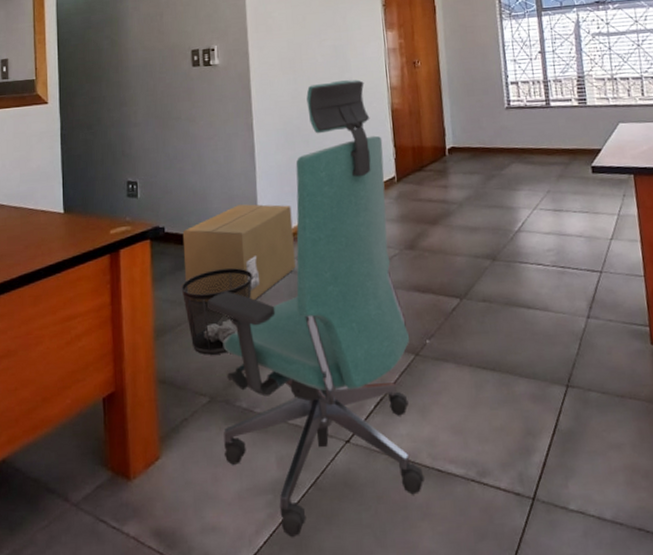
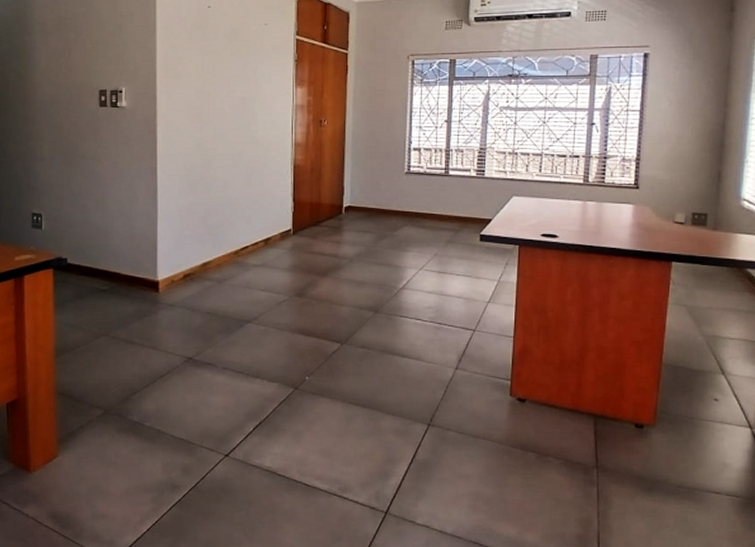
waste bin: present [181,267,253,355] -> none [81,299,149,374]
box: present [182,204,296,303] -> none [84,243,190,331]
chair: present [207,79,424,537] -> none [105,133,292,527]

